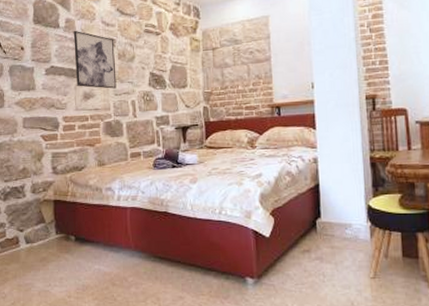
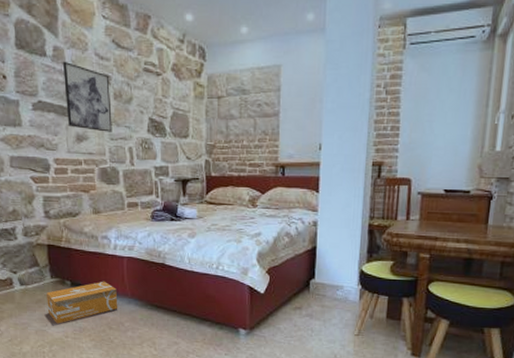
shoe box: none [51,234,122,283] -> present [46,281,118,324]

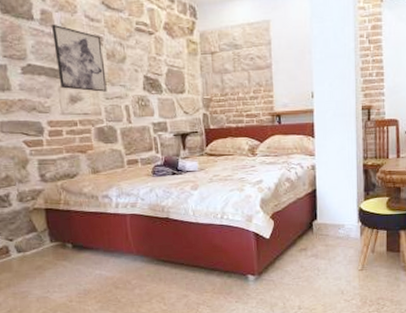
shoe box: present [46,281,118,324] -> none [46,240,124,289]

